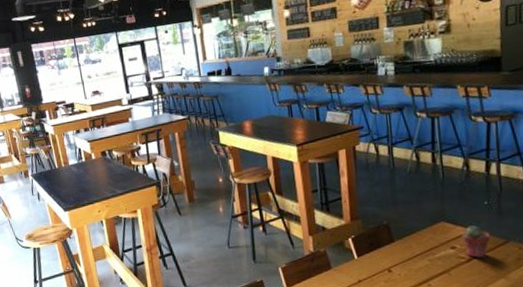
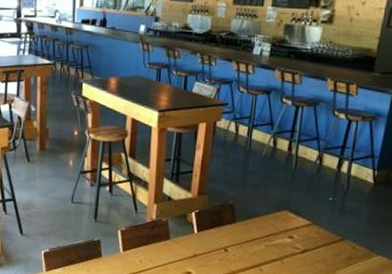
potted succulent: present [462,225,490,258] -> none [301,219,327,251]

